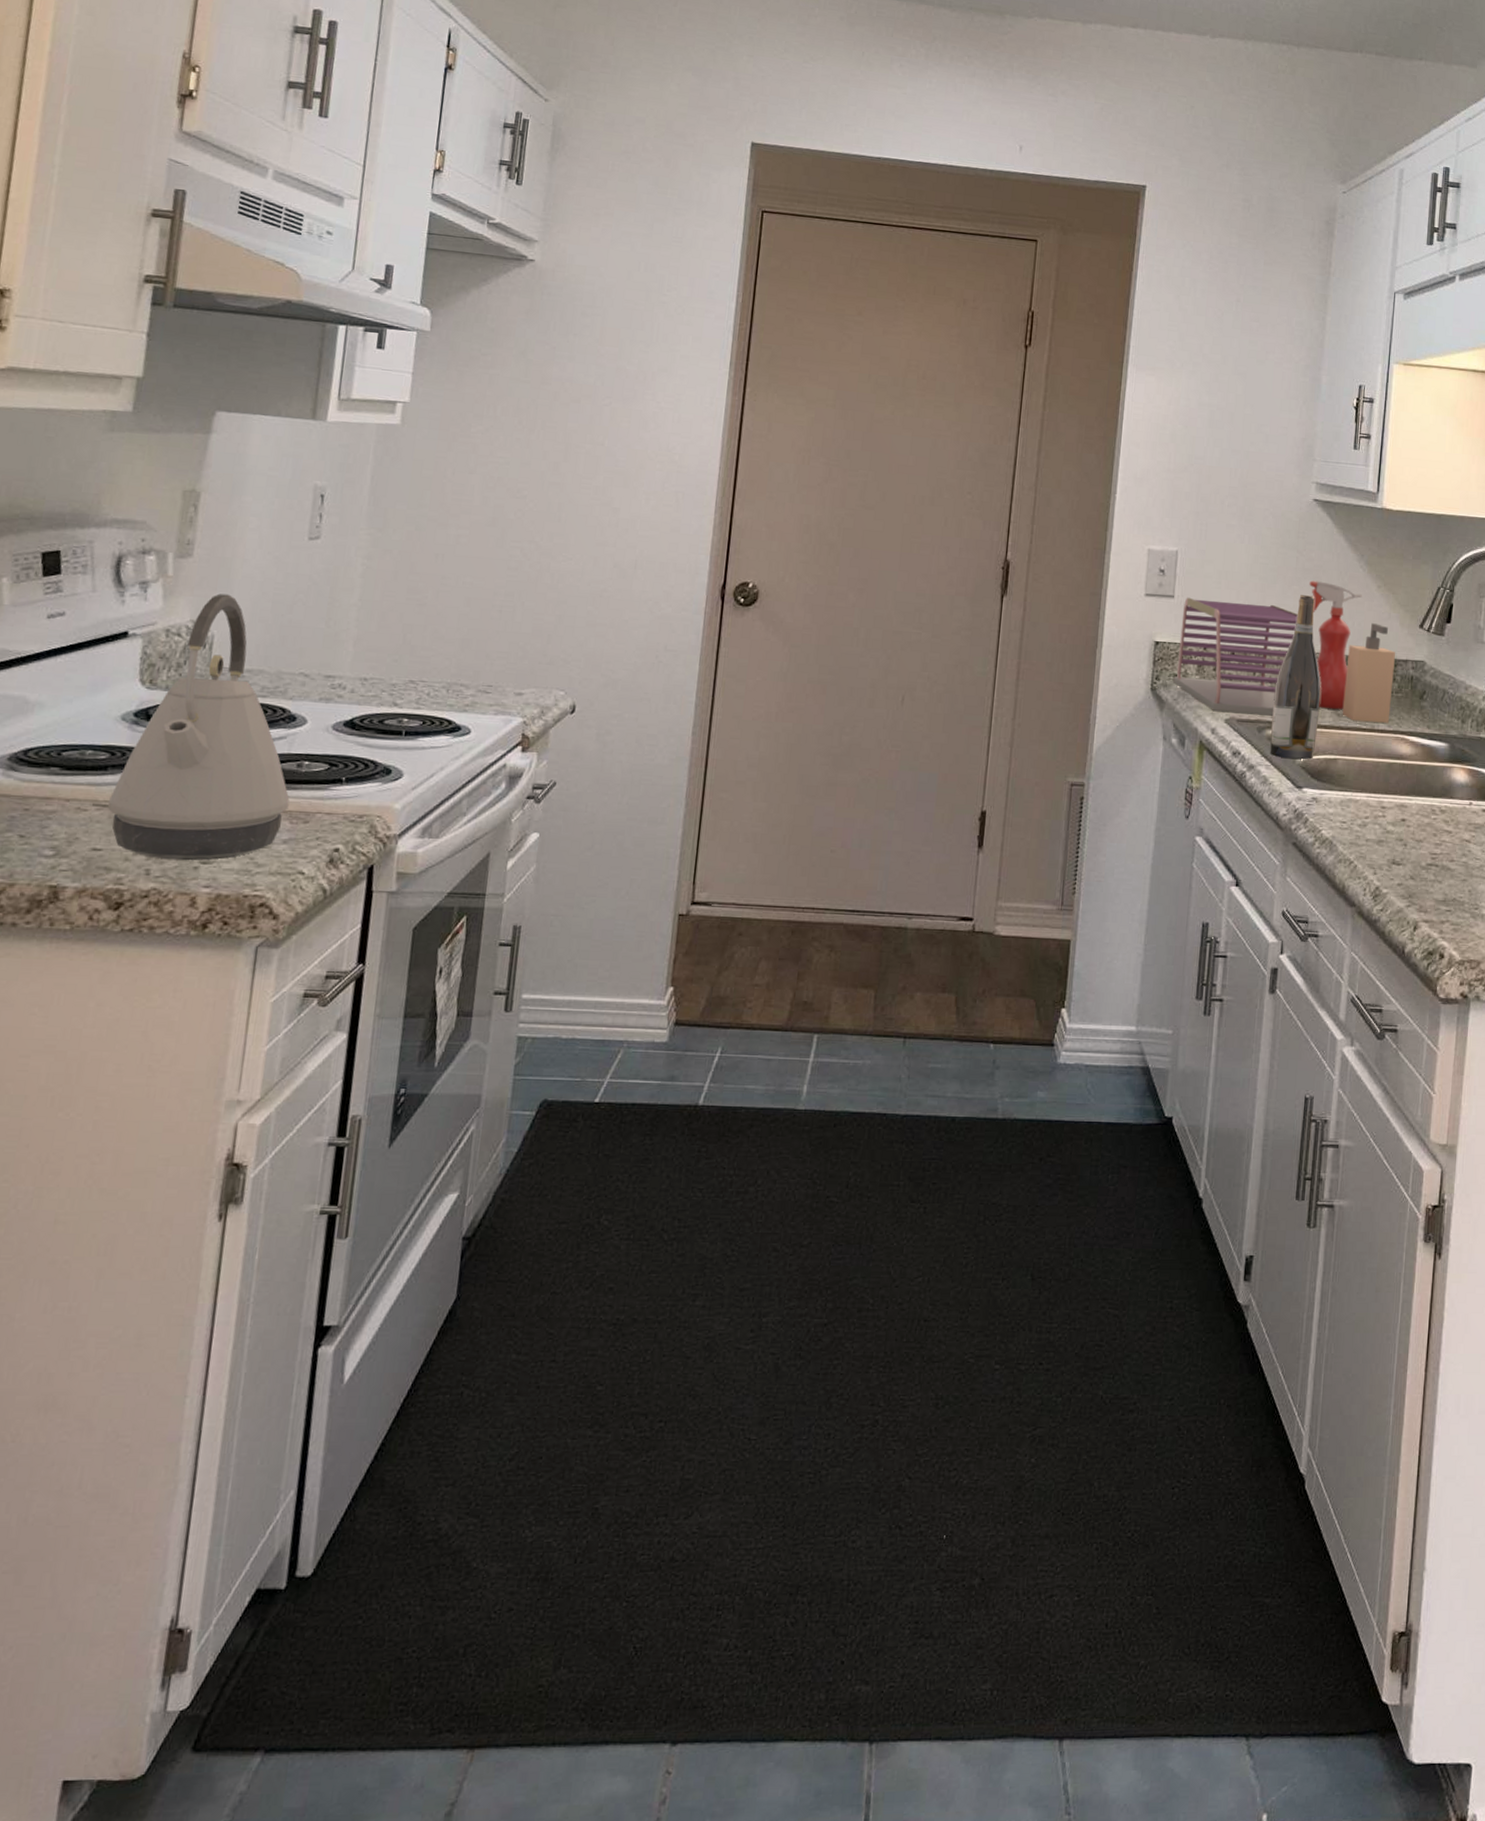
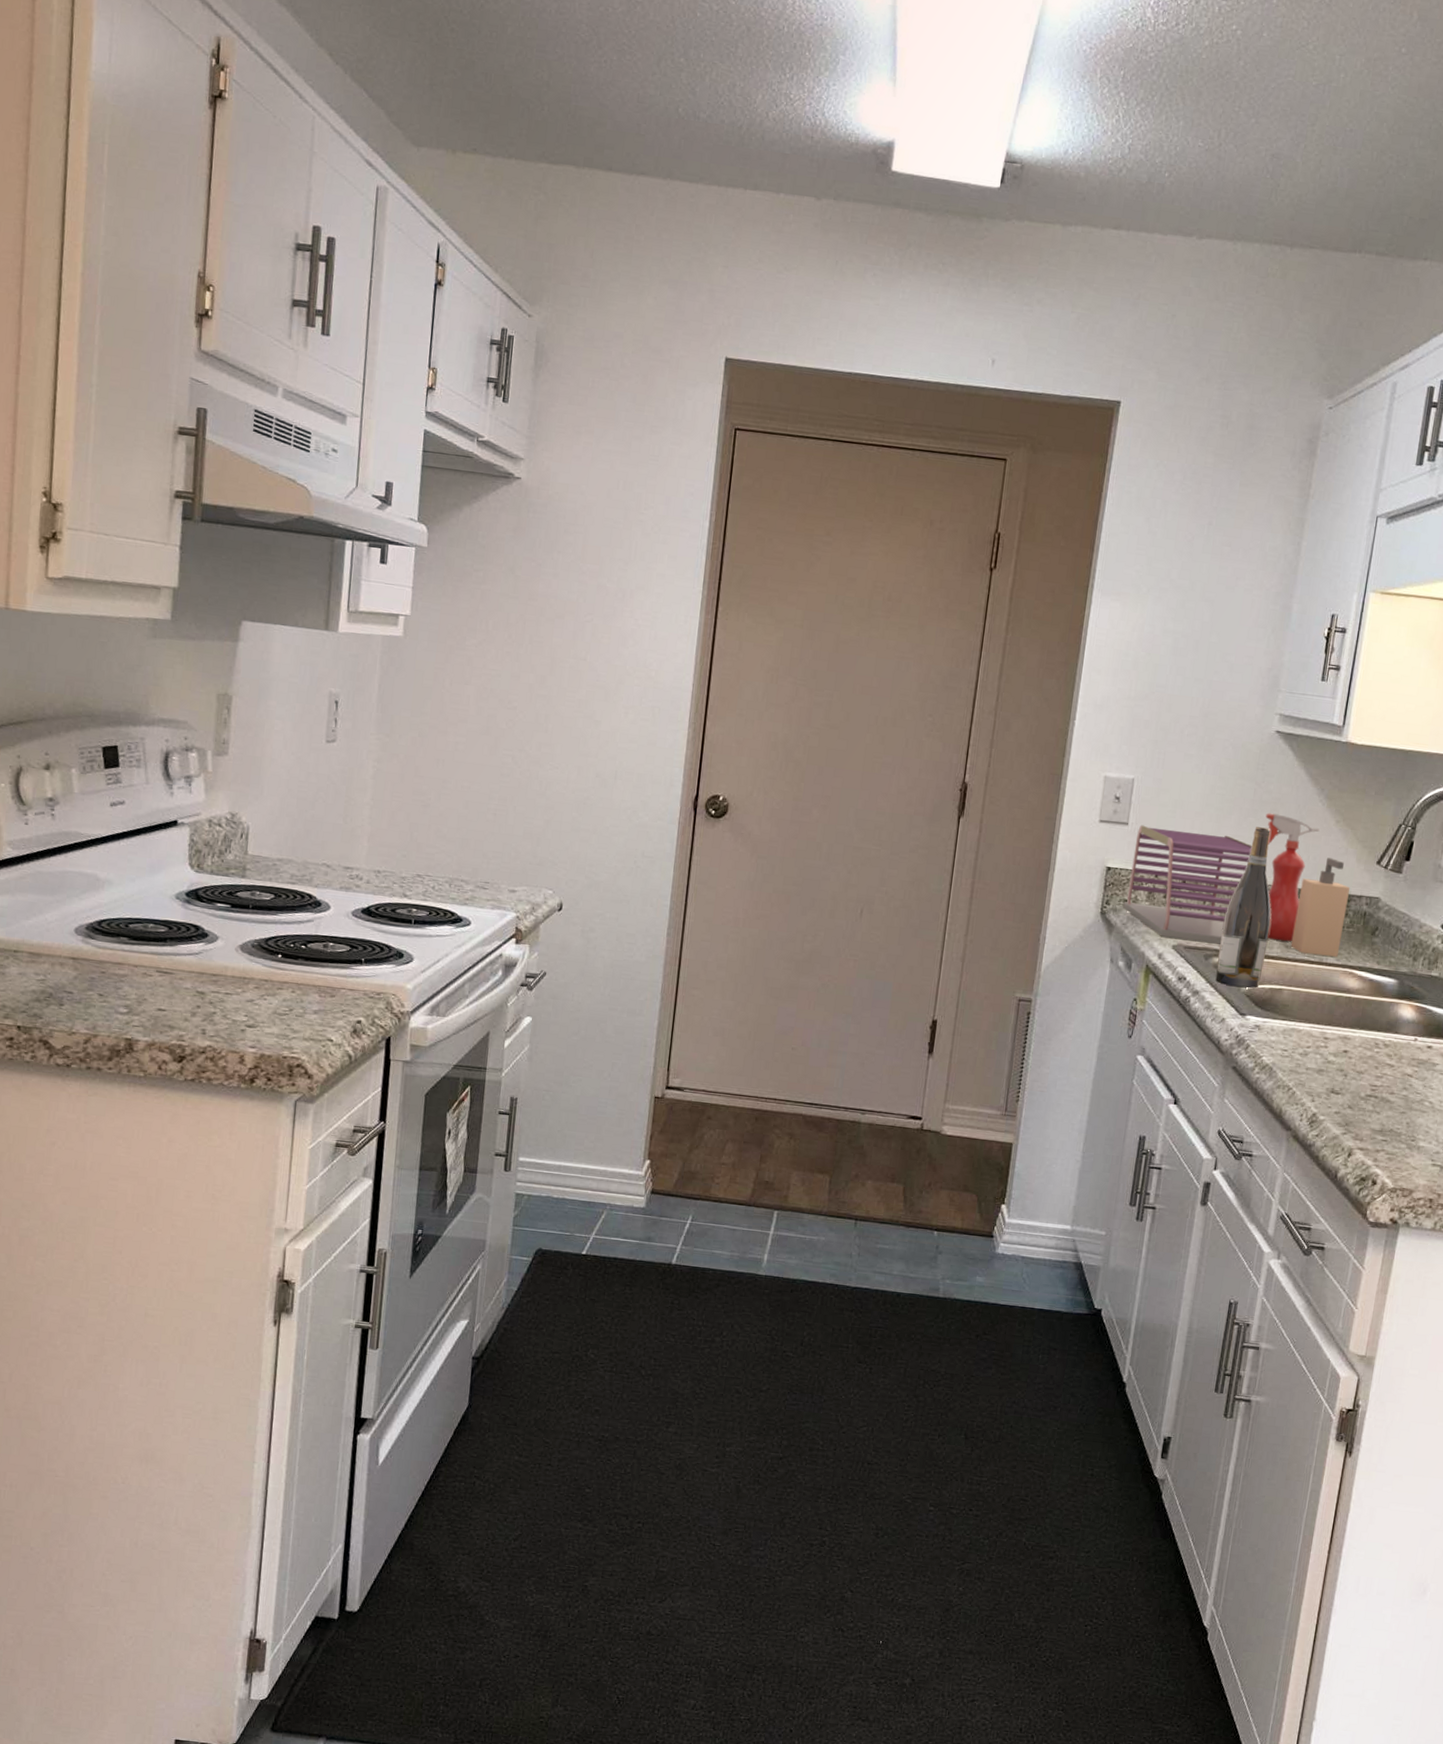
kettle: present [107,593,290,860] -> none [168,789,318,1024]

